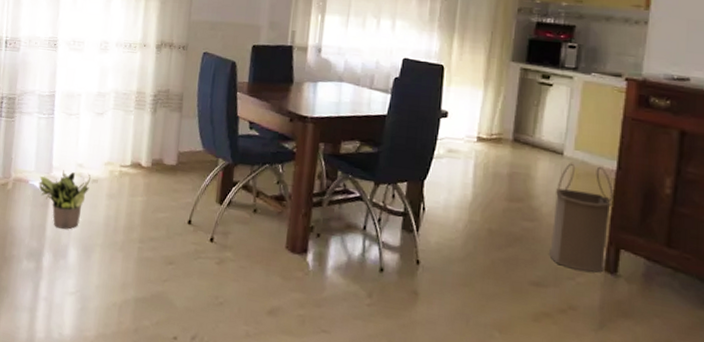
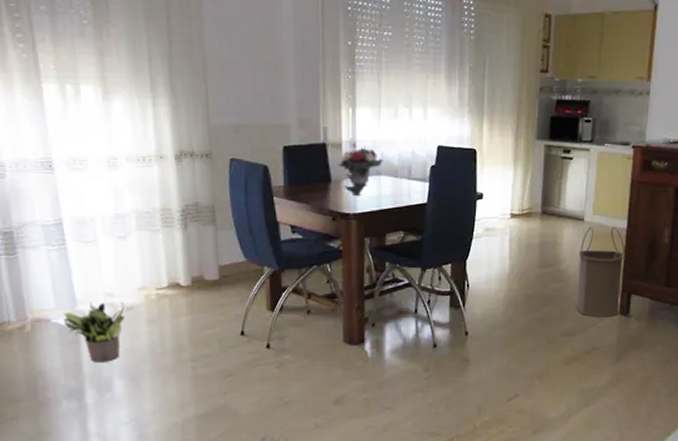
flower arrangement: none [288,43,347,100] -> present [321,140,384,196]

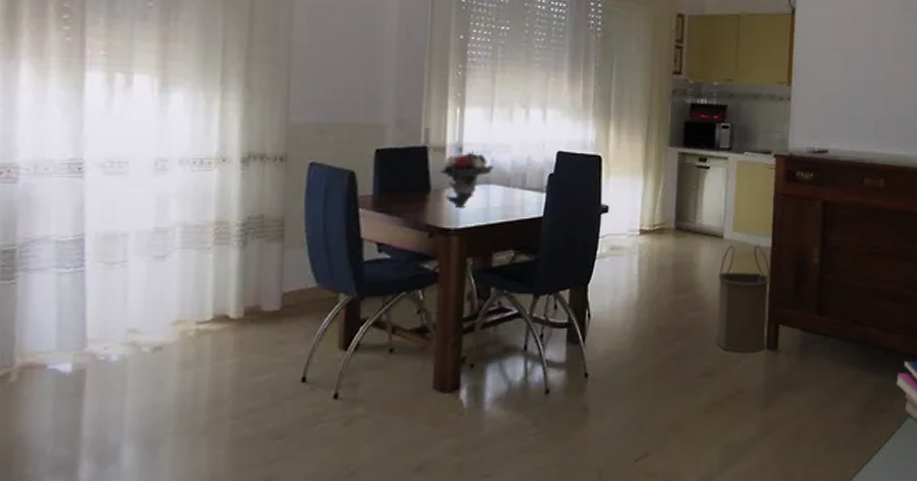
potted plant: present [62,302,125,362] -> none [63,340,151,423]

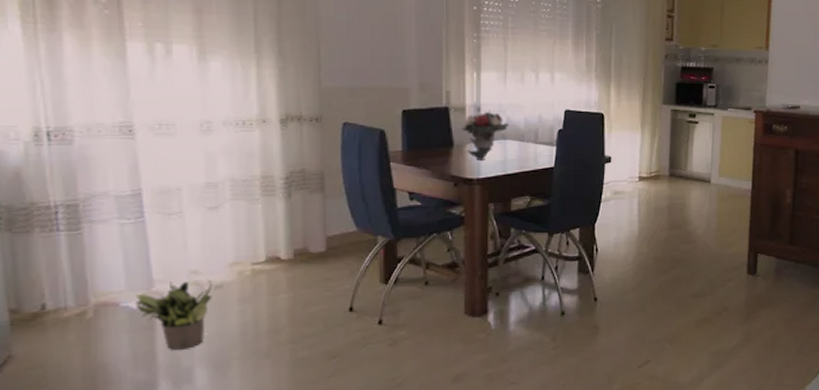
potted plant: none [63,340,151,423] -> present [134,280,212,350]
basket: present [716,245,770,353] -> none [705,188,750,277]

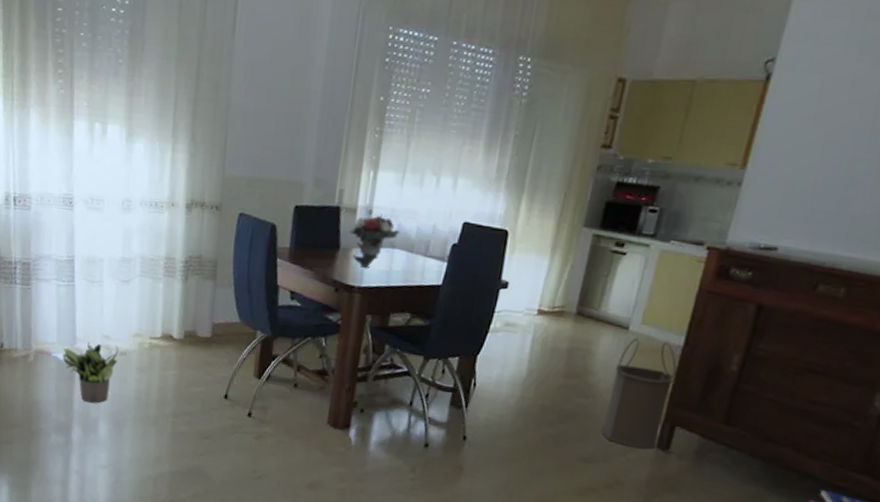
basket: none [705,188,750,277] -> present [601,338,677,449]

